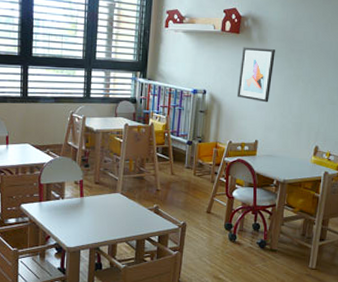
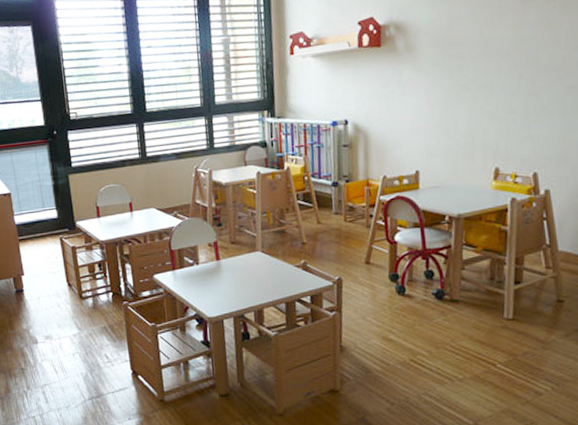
wall art: present [236,47,275,103] -> none [386,58,429,124]

